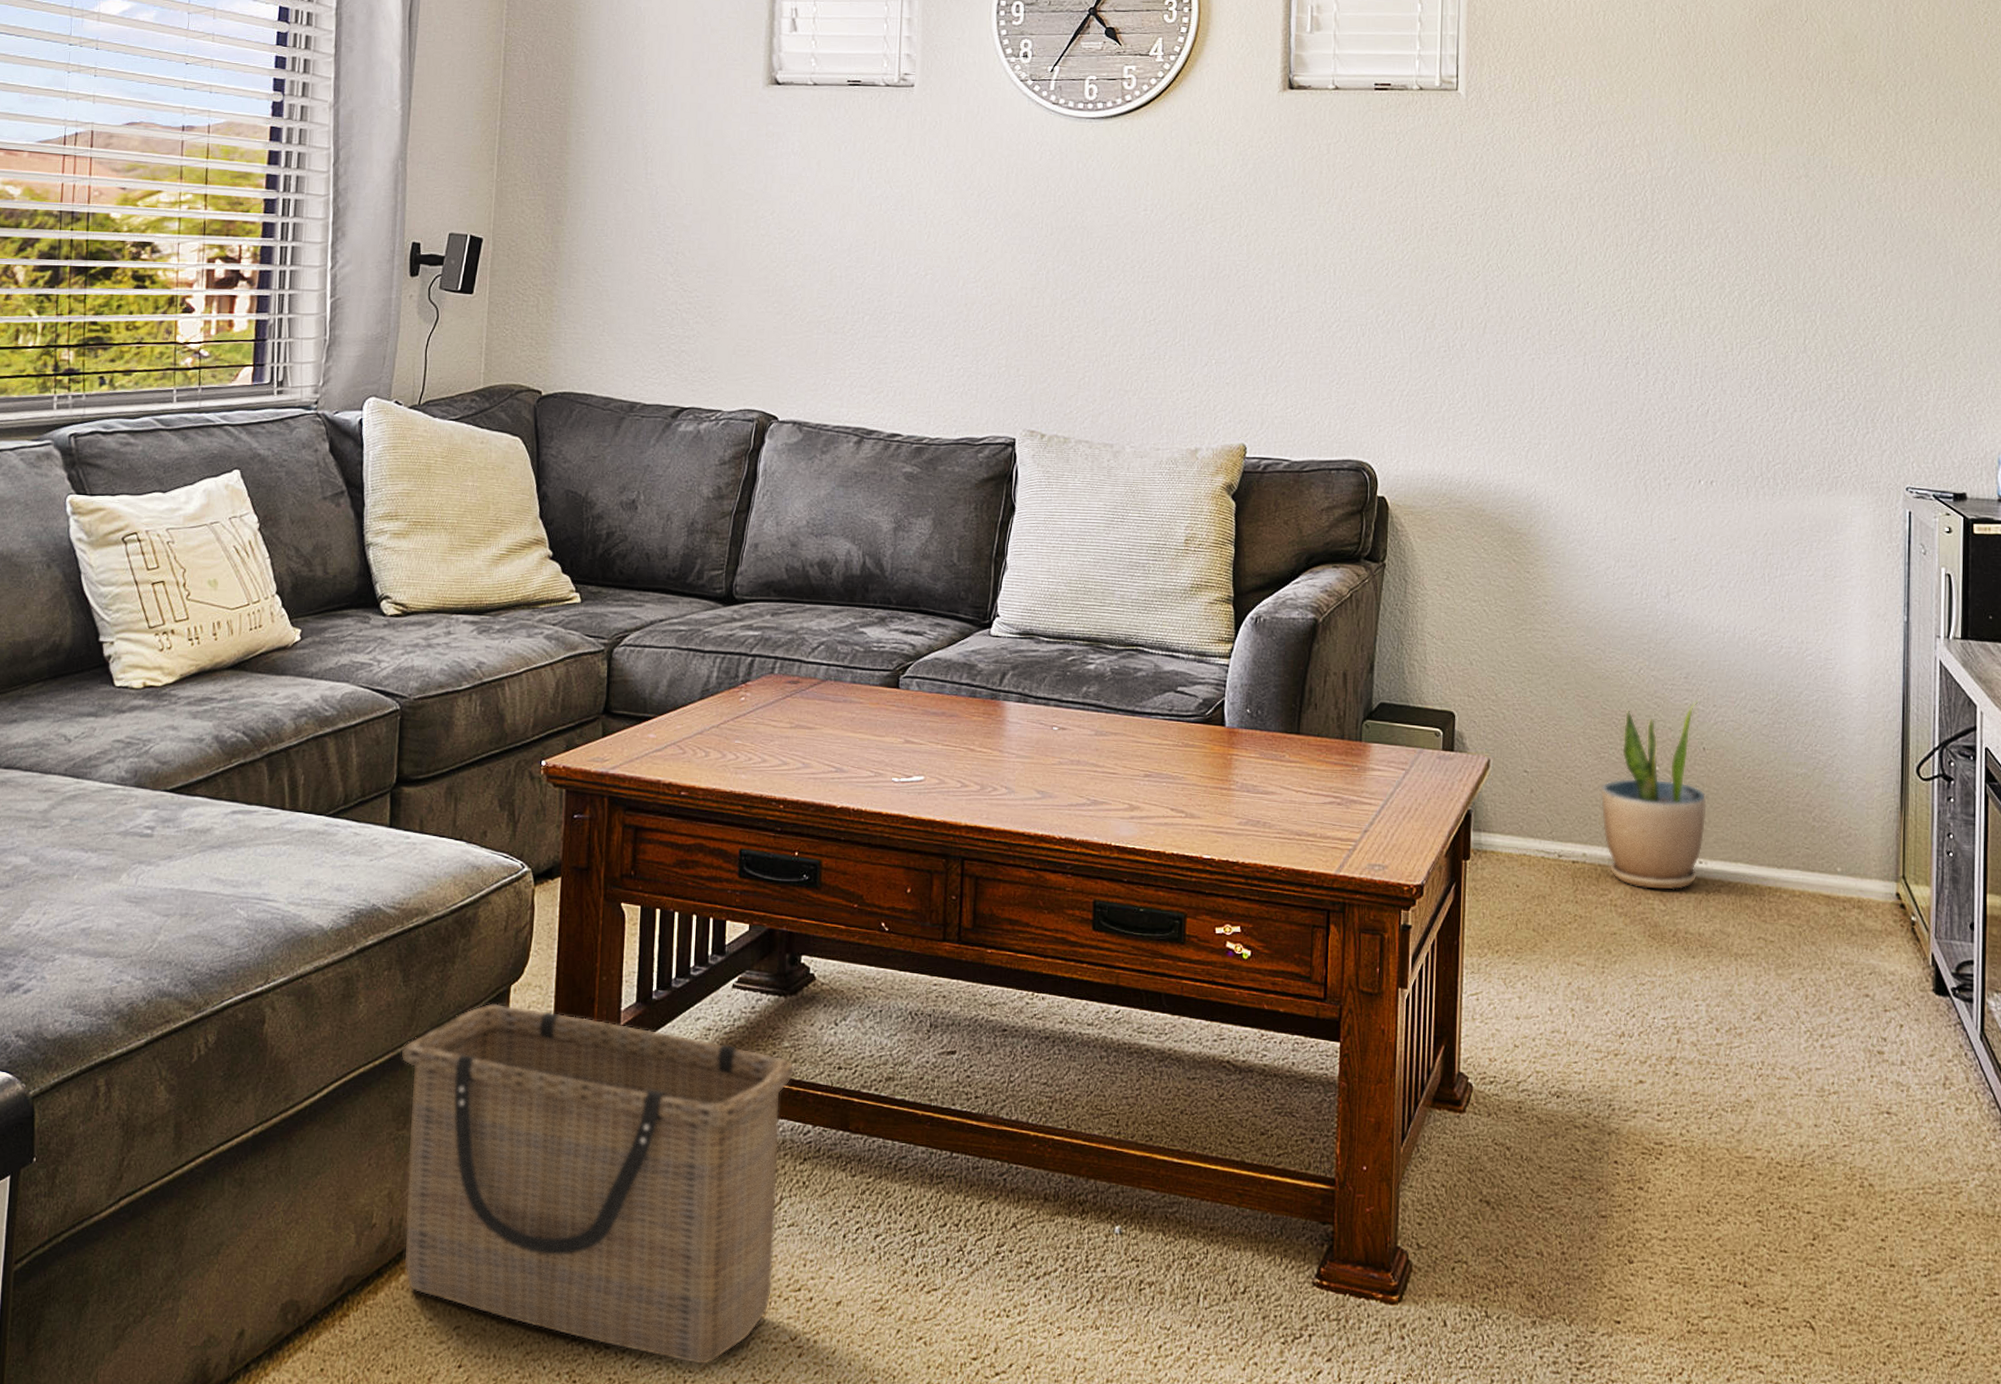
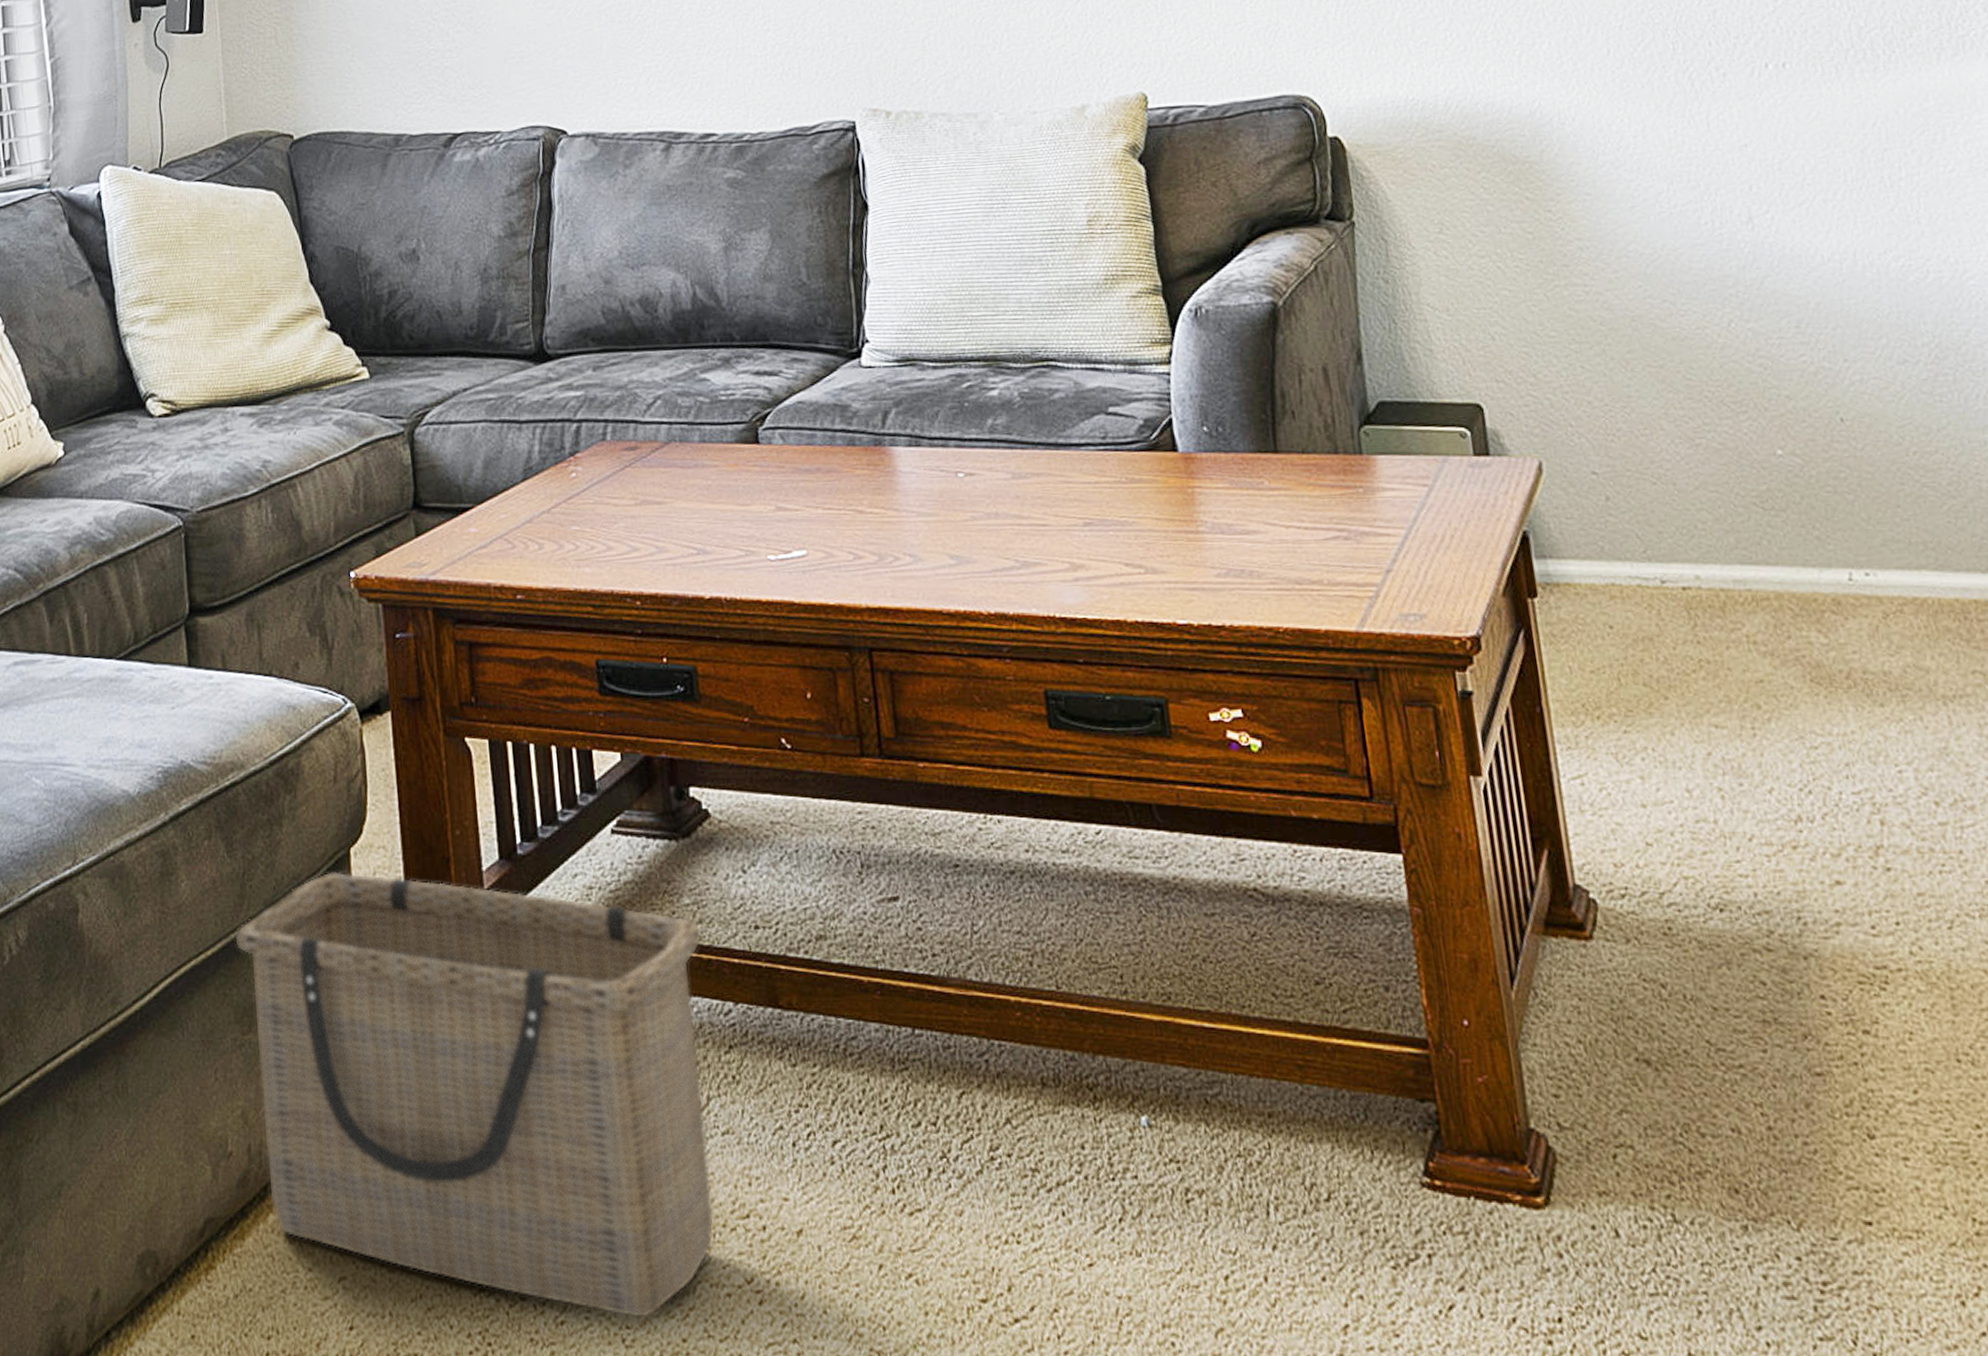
potted plant: present [1600,700,1707,890] -> none [1703,356,1866,617]

